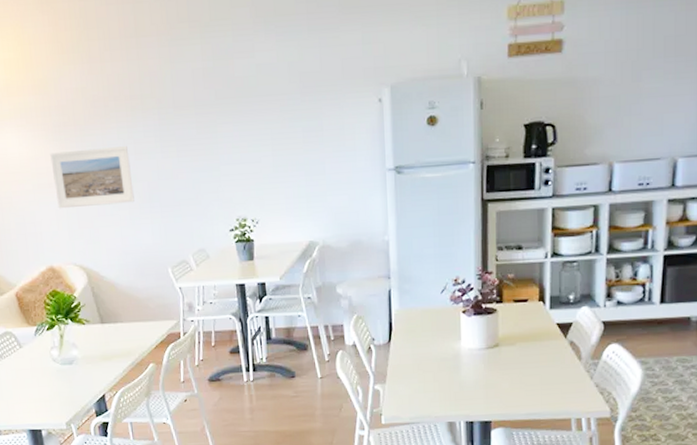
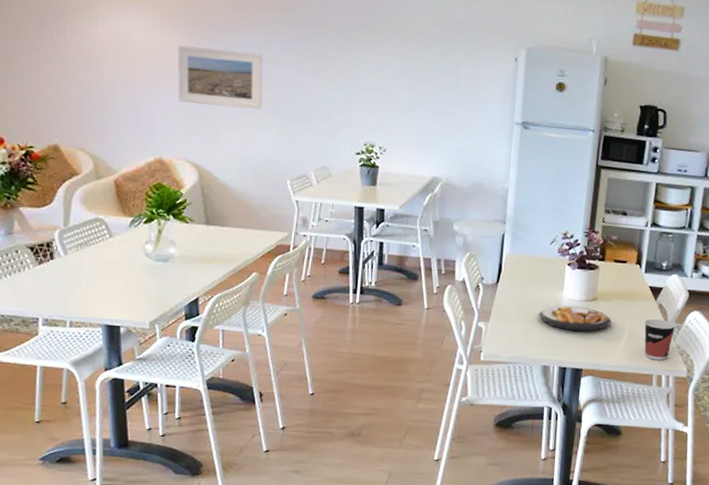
plate: none [437,355,518,382] -> present [538,305,612,332]
cup: none [555,357,592,403] -> present [644,318,676,360]

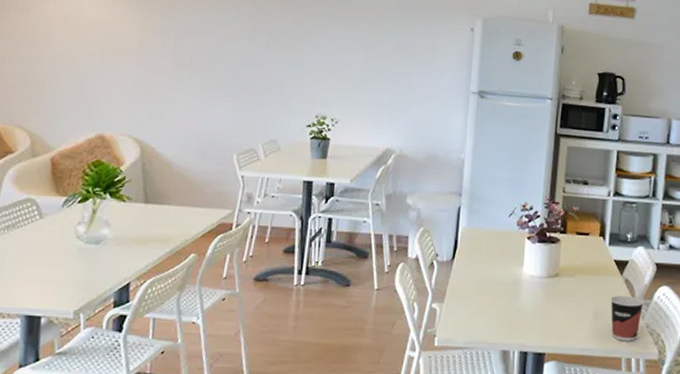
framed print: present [177,45,263,110] -> none [125,20,216,83]
plate: present [538,305,612,332] -> none [496,283,576,311]

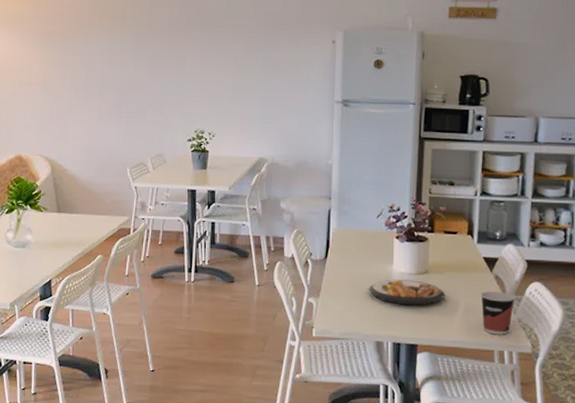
plate: none [496,283,576,311] -> present [368,279,446,306]

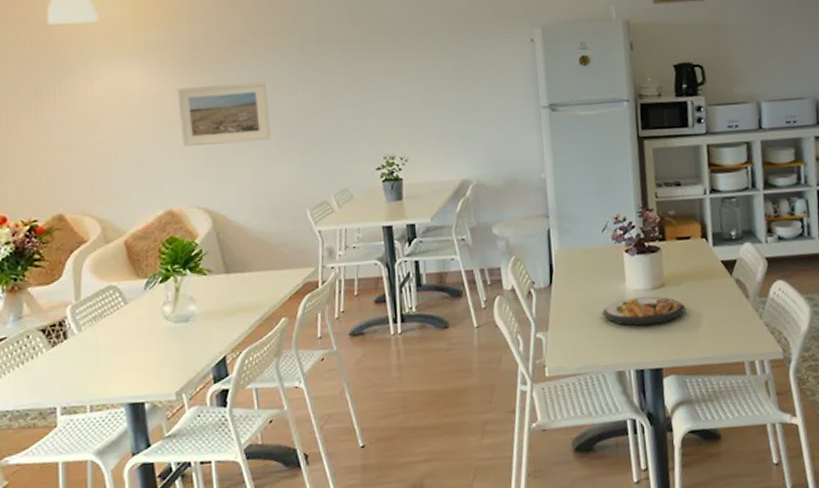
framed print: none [33,55,105,107] -> present [177,82,271,147]
cup: present [481,291,516,335] -> none [723,296,760,345]

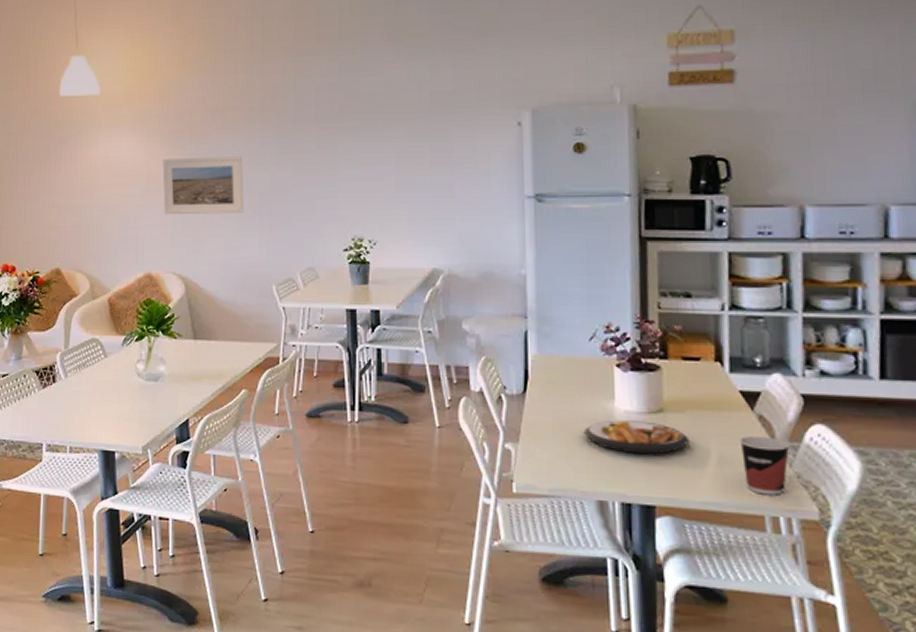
cup: none [723,296,760,345] -> present [739,435,790,495]

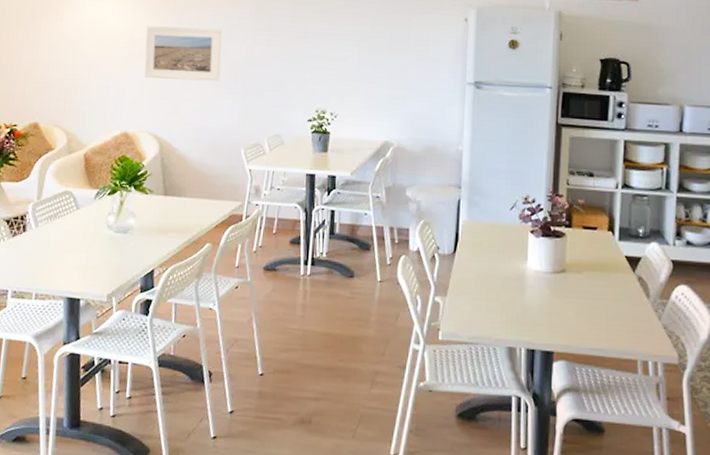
plate: present [583,420,690,455] -> none [500,278,584,308]
cup: present [739,435,790,495] -> none [622,293,660,343]

